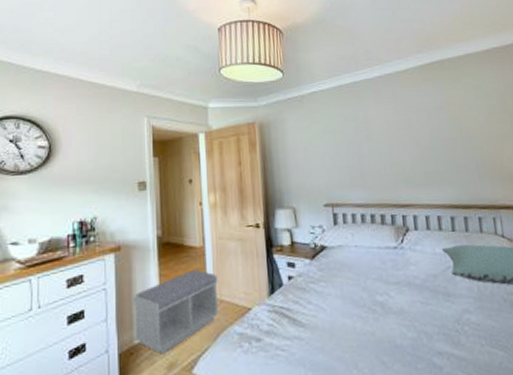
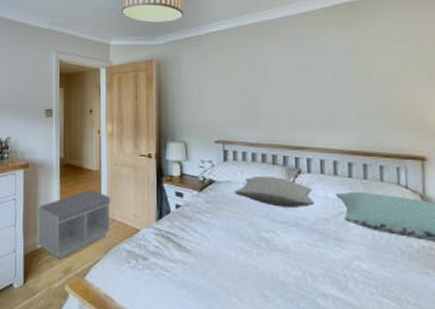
pillow: none [347,237,423,268] -> present [234,177,314,208]

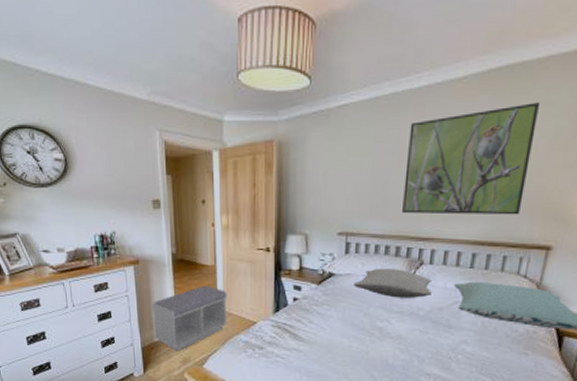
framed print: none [271,30,387,127] -> present [402,102,541,215]

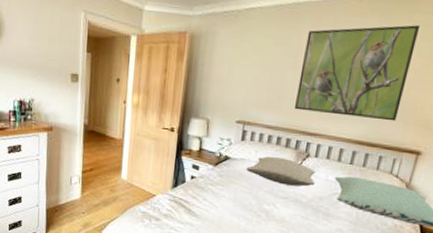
bench: present [151,286,228,351] -> none [59,157,131,216]

